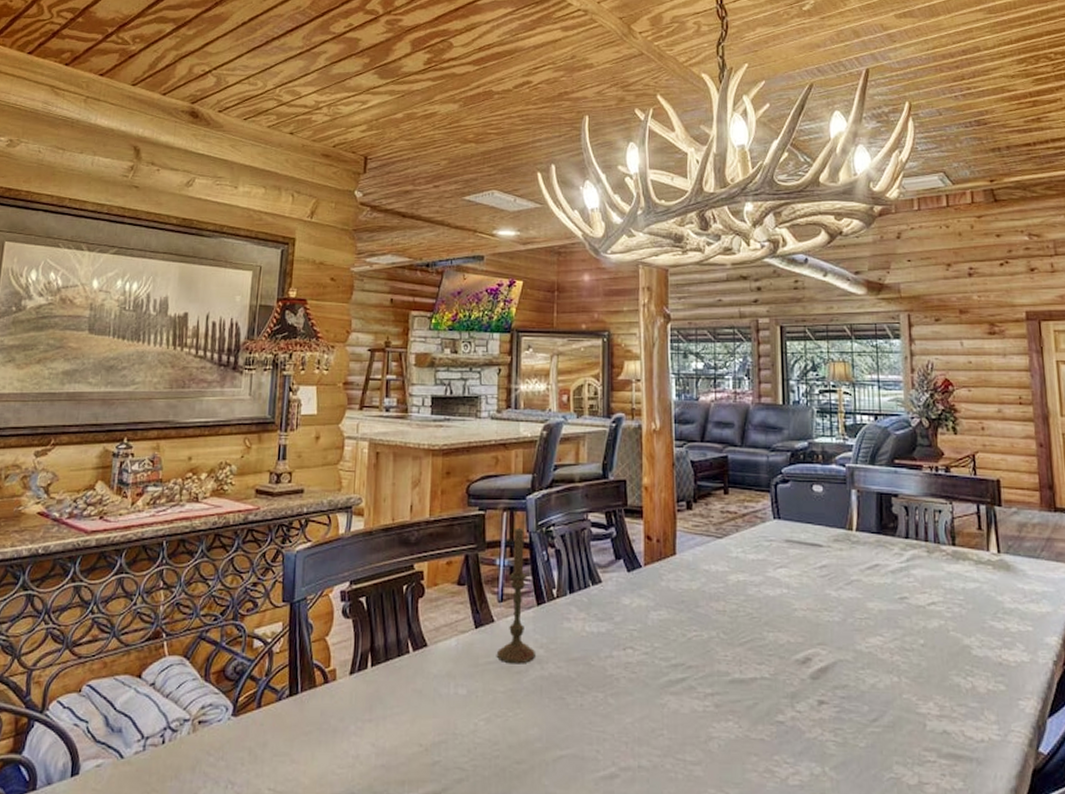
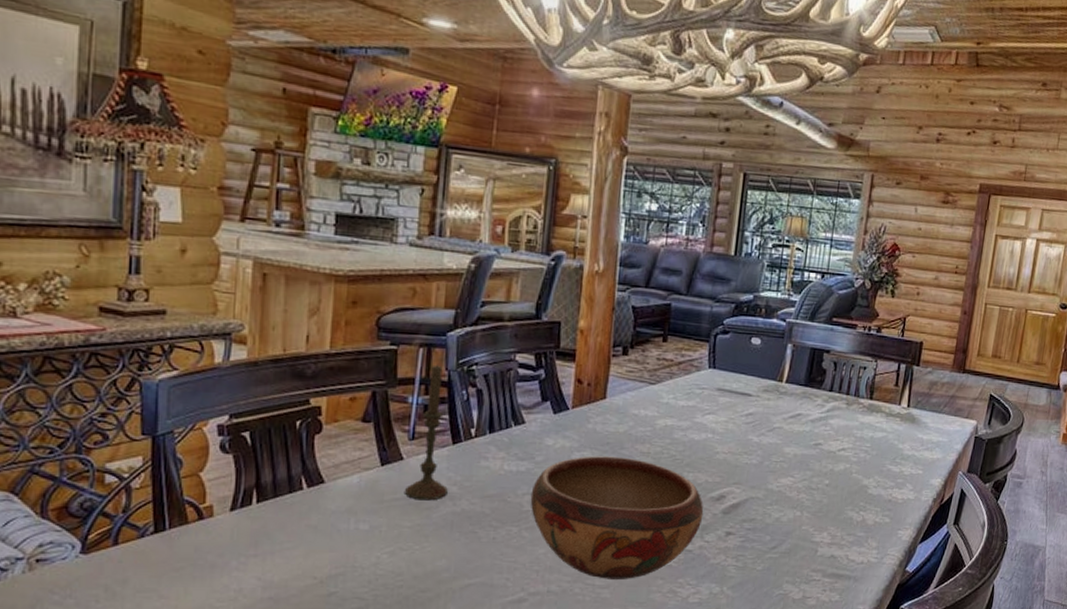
decorative bowl: none [613,615,791,755] -> present [530,456,704,579]

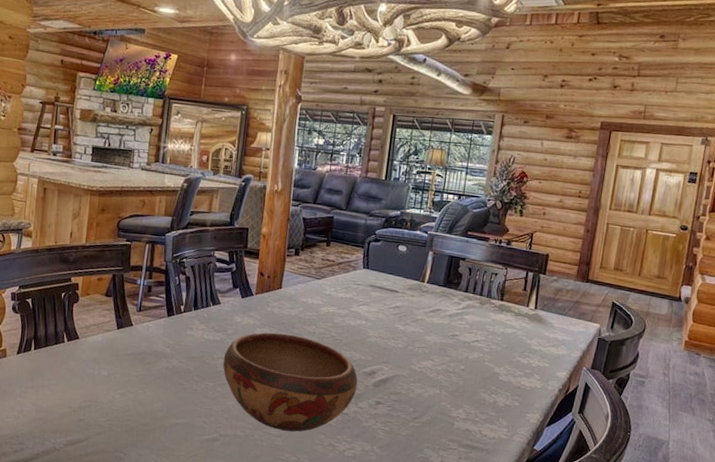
candle: present [405,363,448,501] -> none [133,256,163,358]

